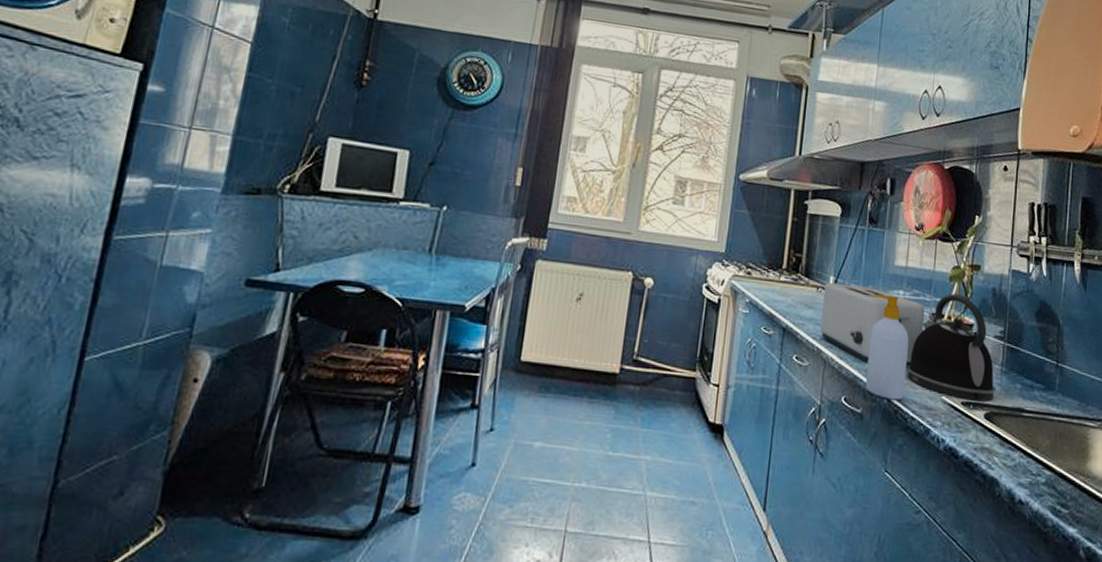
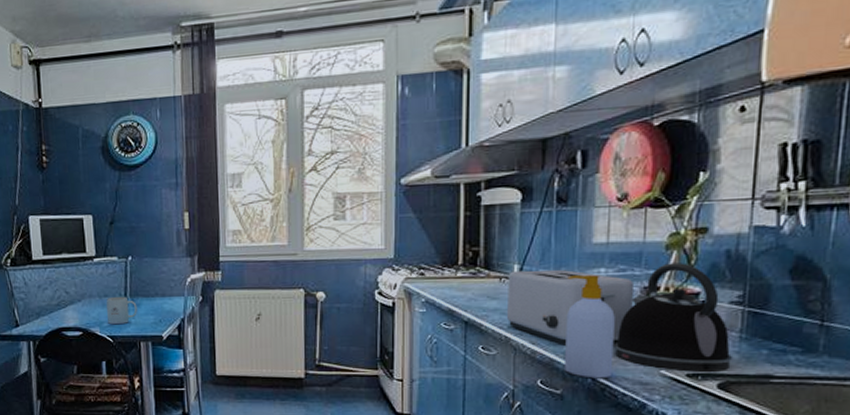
mug: none [400,250,442,286] -> present [106,296,137,325]

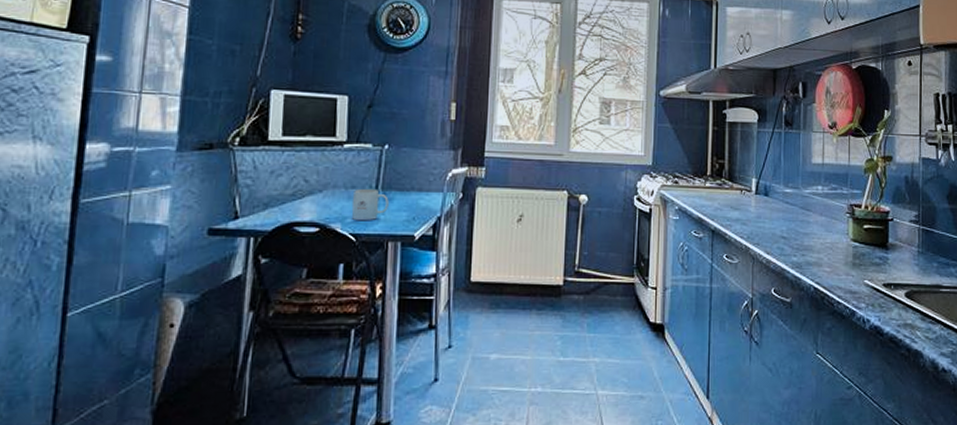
toaster: present [507,269,633,345] -> none [747,184,842,256]
soap bottle: present [565,275,615,379] -> none [793,191,830,288]
kettle: present [614,263,733,372] -> none [830,185,915,282]

